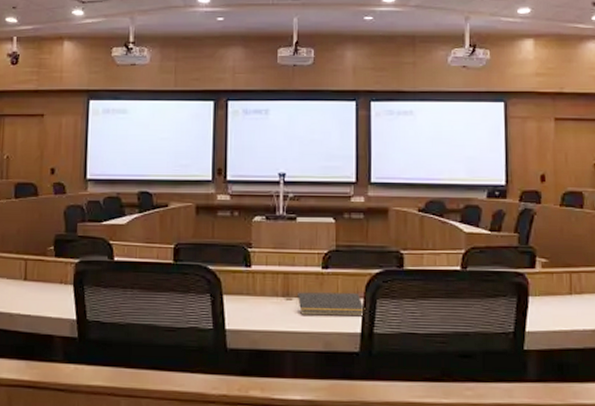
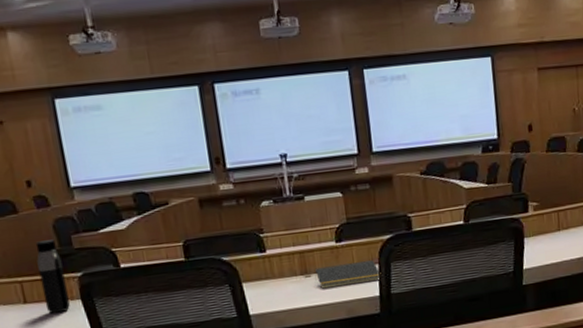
water bottle: none [41,224,65,296] -> present [35,239,70,315]

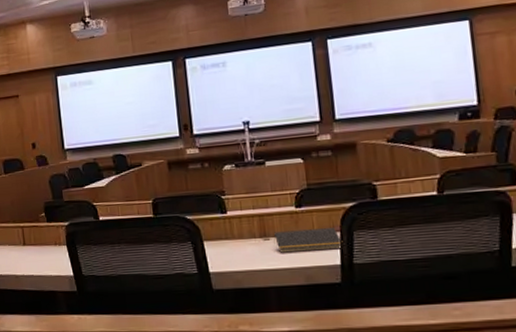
water bottle: present [35,239,70,315] -> none [35,193,58,257]

